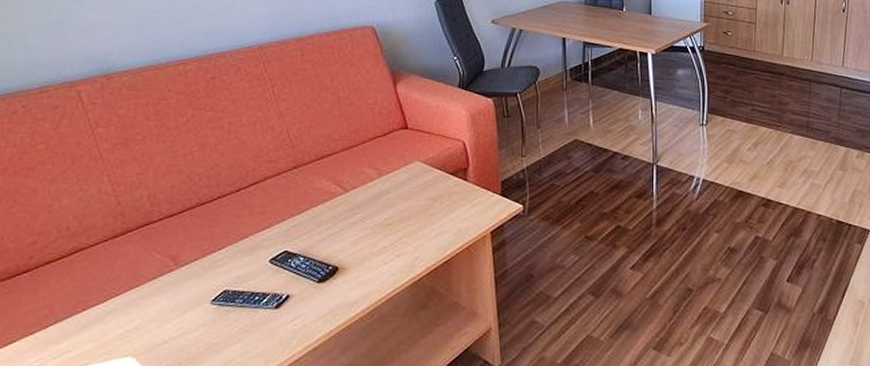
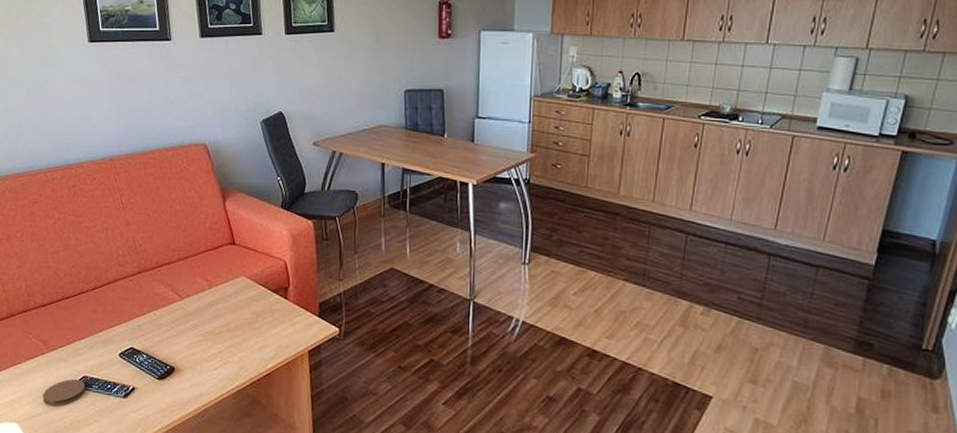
coaster: none [169,294,227,332] -> present [42,379,86,407]

